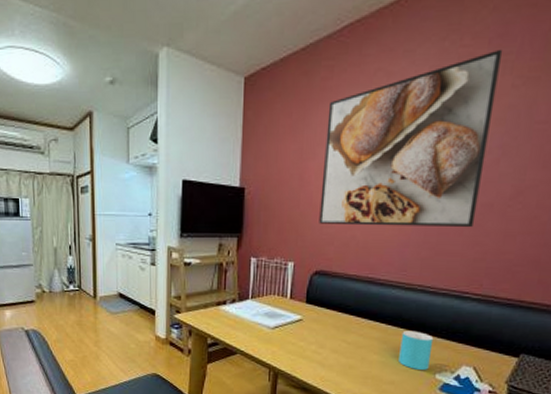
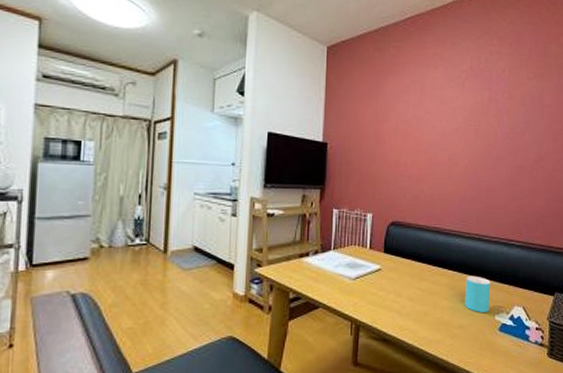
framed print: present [319,49,503,228] -> none [393,50,519,186]

